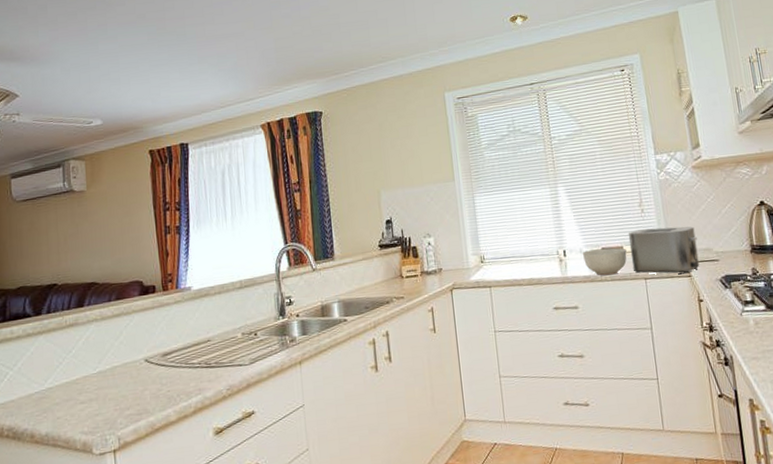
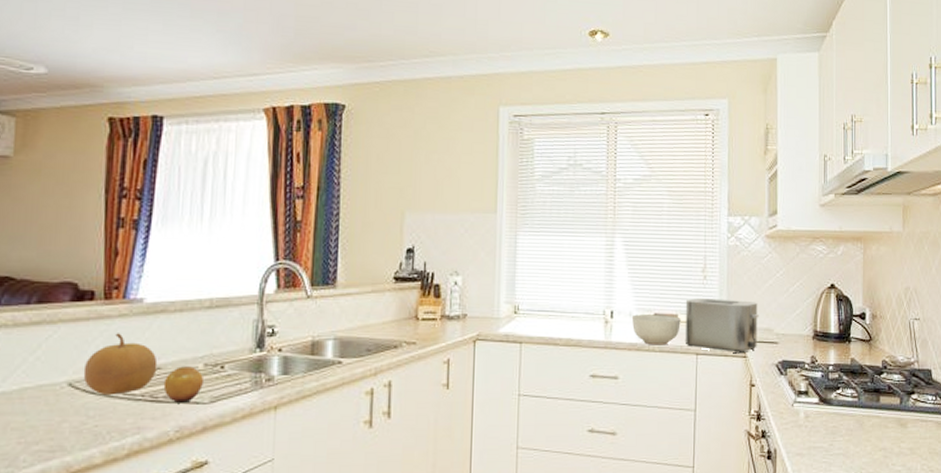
fruit: none [154,316,208,367] -> present [83,333,158,396]
fruit: none [213,336,243,367] -> present [163,366,203,403]

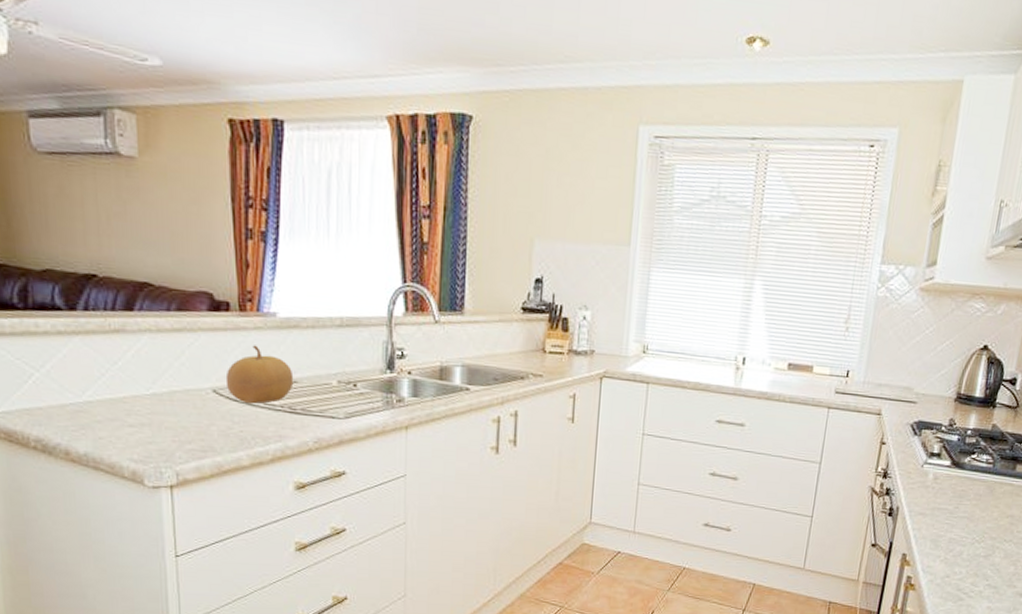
fruit: present [163,366,203,403] -> none [300,381,337,417]
bowl: present [631,314,681,345] -> none [763,363,816,397]
toaster: present [684,298,759,354] -> none [817,350,901,411]

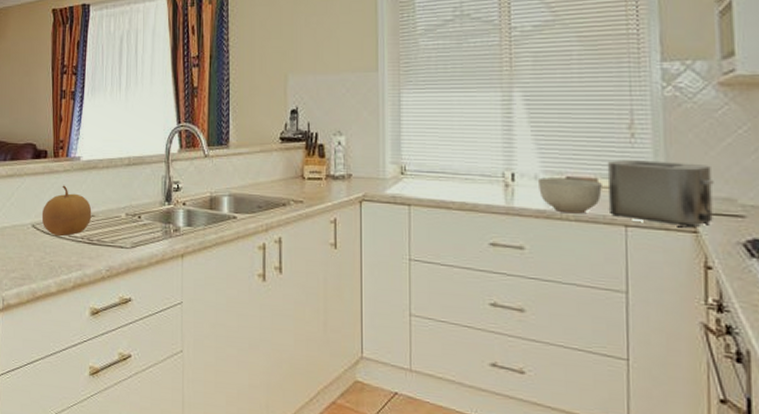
bowl: none [763,363,816,397] -> present [537,177,602,214]
toaster: none [817,350,901,411] -> present [607,160,714,228]

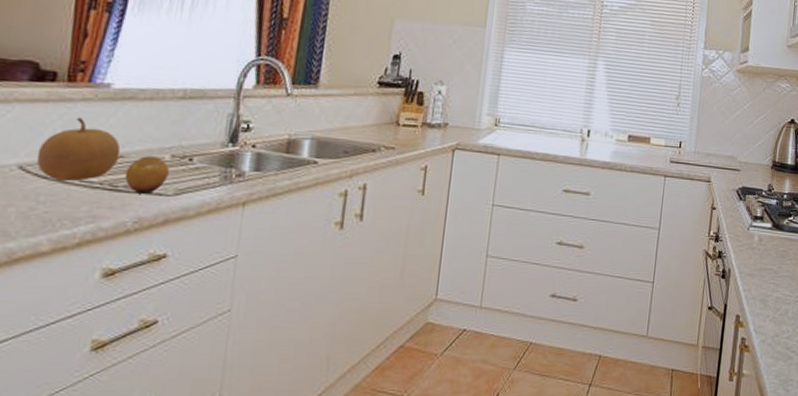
fruit: none [97,215,125,247] -> present [124,156,169,194]
bowl: present [537,177,602,214] -> none [606,135,653,166]
toaster: present [607,160,714,228] -> none [654,123,725,178]

